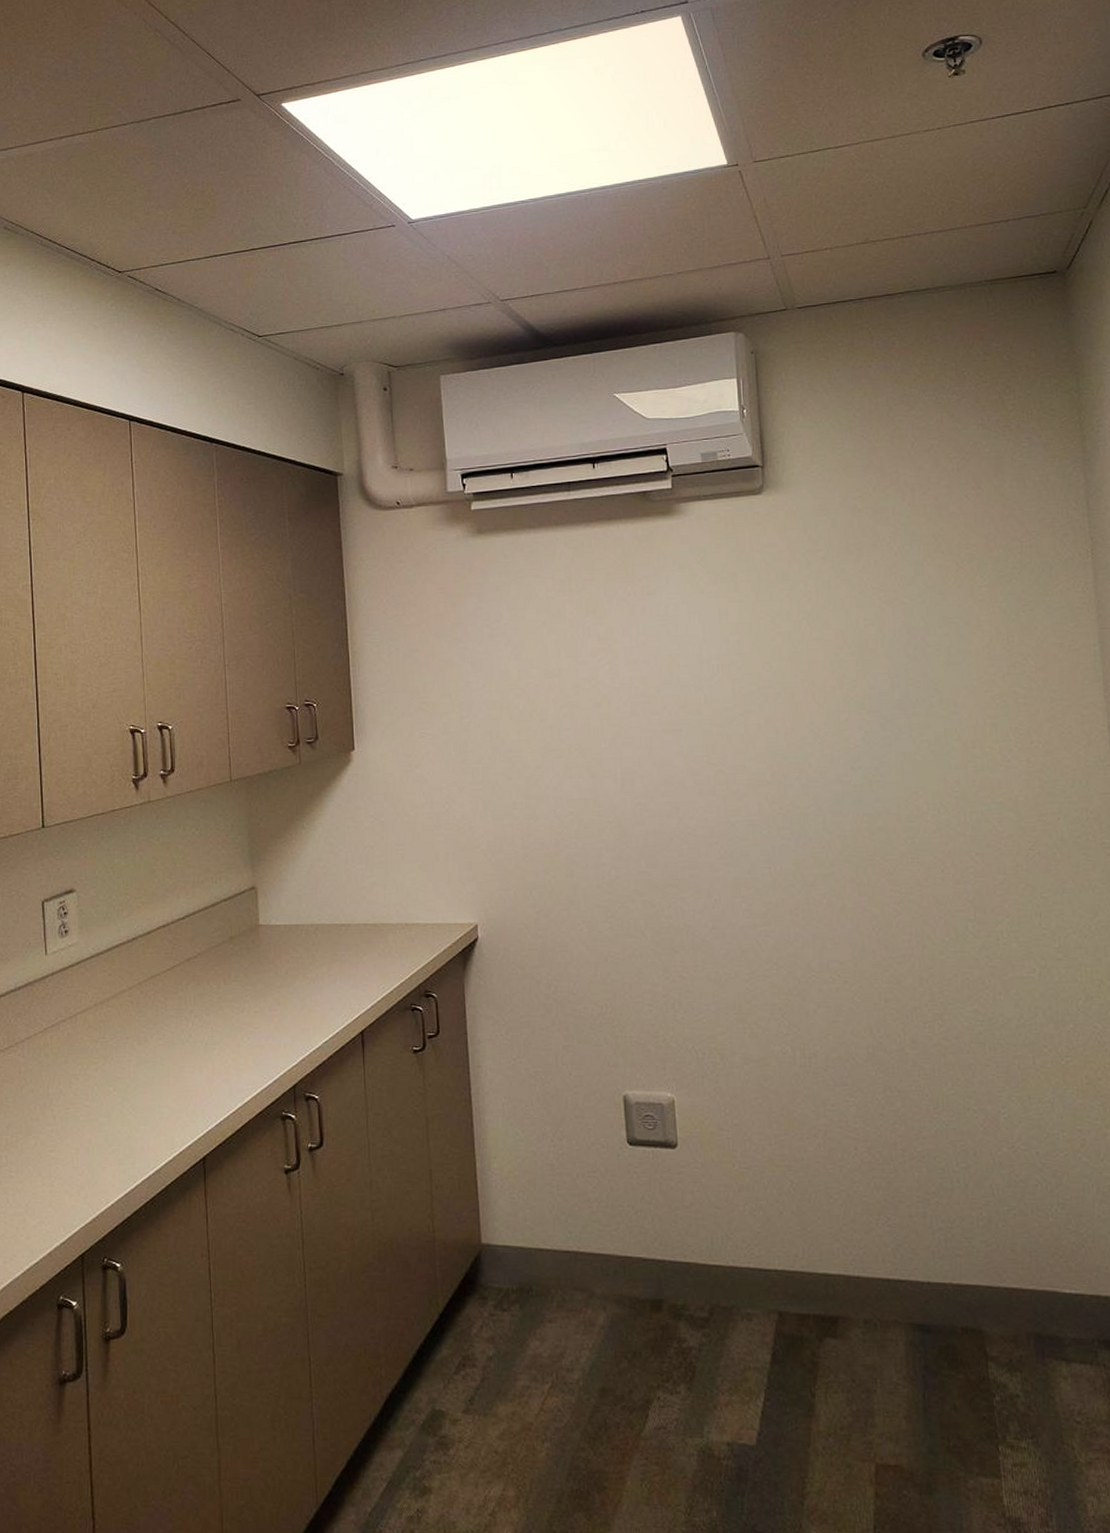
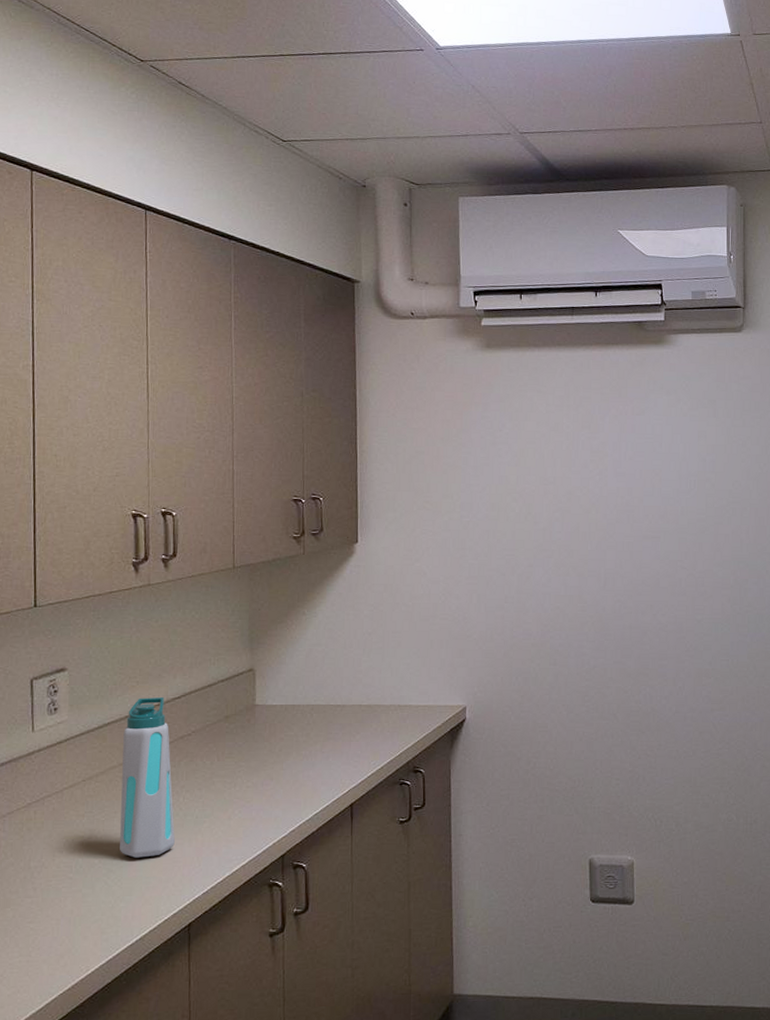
water bottle: none [131,918,186,1086] -> present [120,697,175,858]

